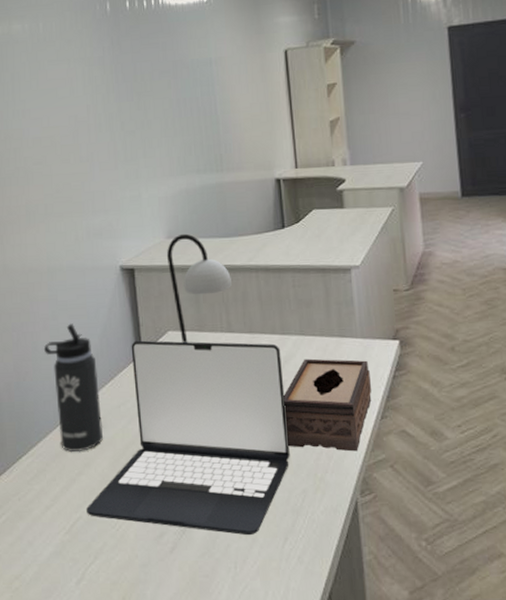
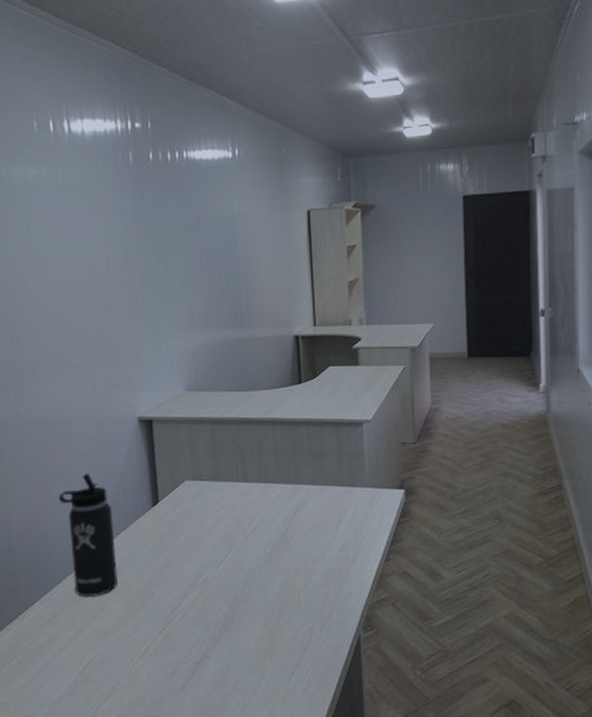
laptop: present [86,340,290,535] -> none [100,489,299,670]
table lamp: present [166,233,232,343] -> none [185,387,248,493]
tissue box: present [283,358,372,452] -> none [295,506,377,592]

